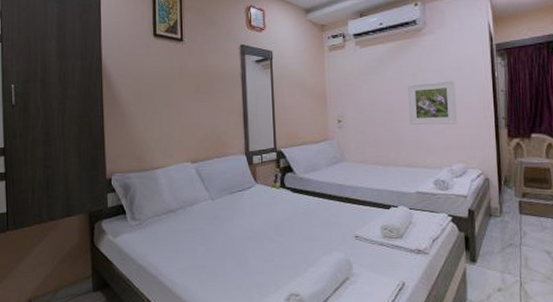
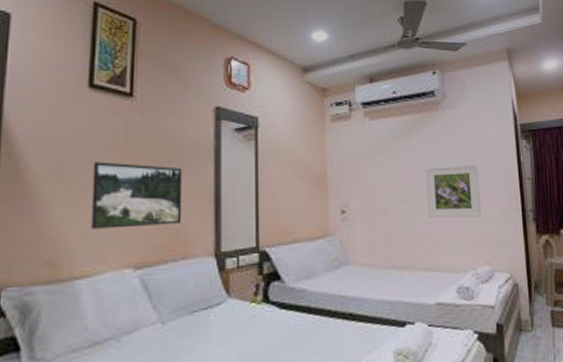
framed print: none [160,89,221,136] -> present [91,162,183,229]

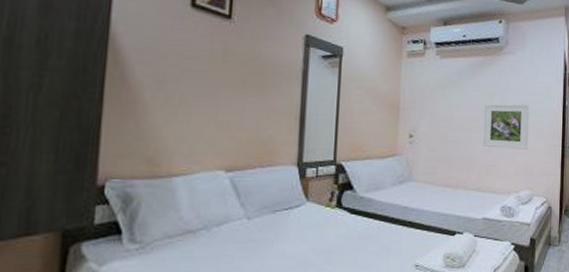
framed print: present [91,162,183,229] -> none [188,74,273,136]

